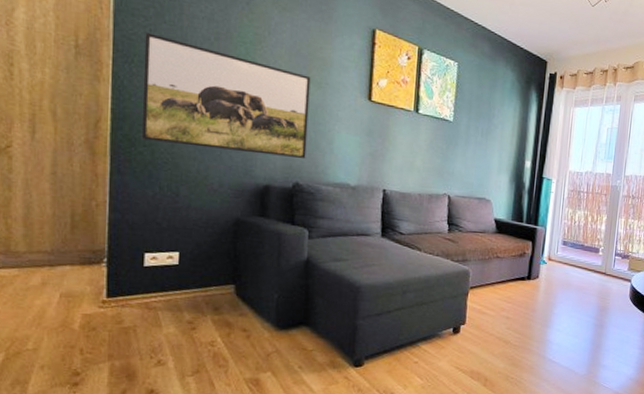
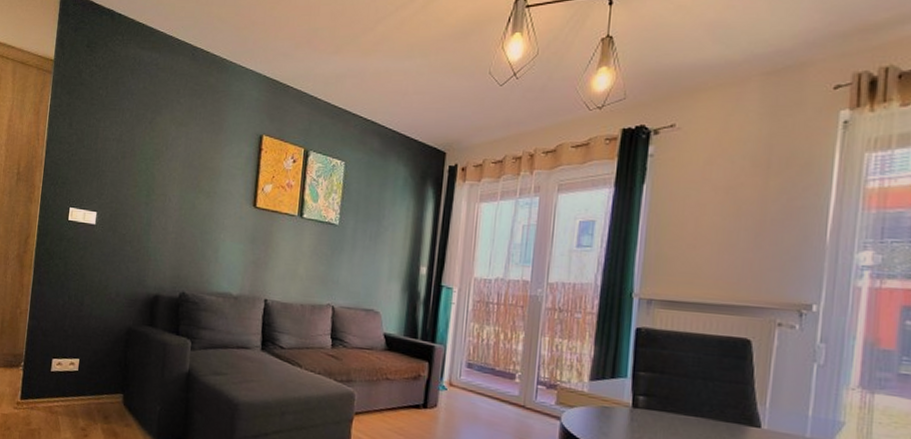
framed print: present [141,33,311,159] -> none [58,157,201,269]

